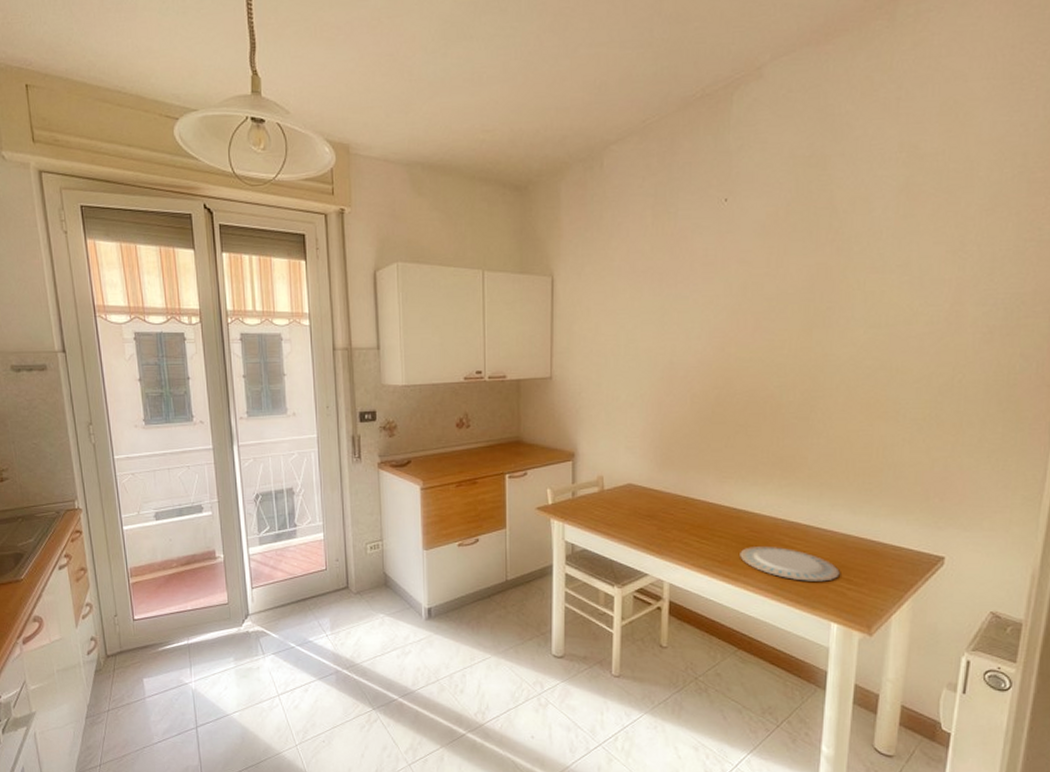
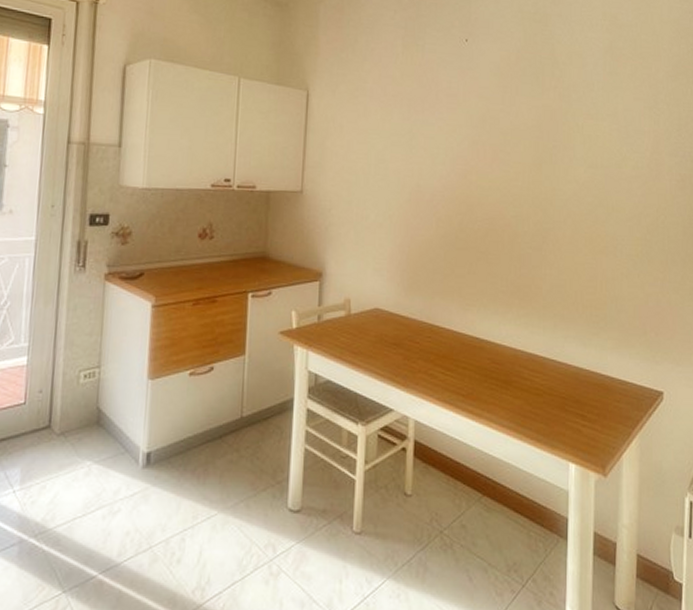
plate: present [740,547,840,582] -> none [483,379,575,418]

